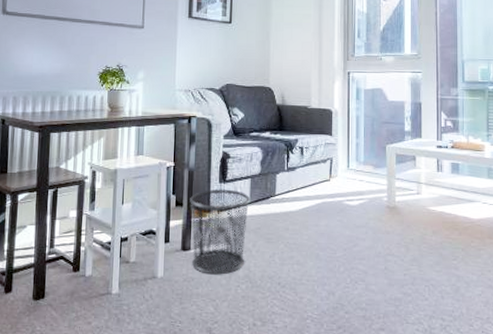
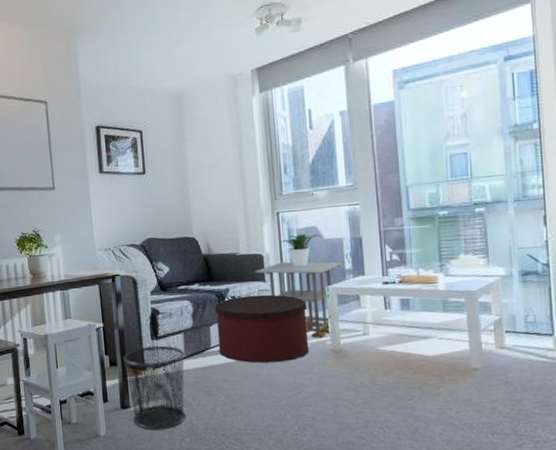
ottoman: none [282,147,368,215] -> present [214,294,310,364]
side table: none [323,118,404,194] -> present [254,261,344,338]
potted plant: none [349,94,387,125] -> present [280,233,323,267]

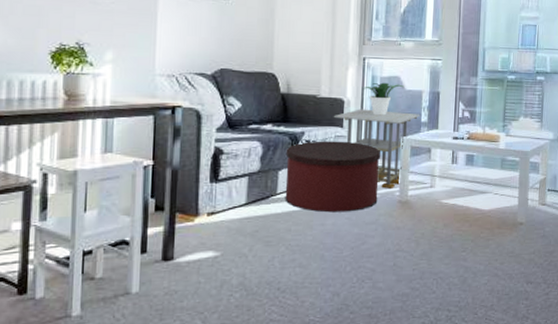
waste bin: present [123,345,186,430] -> none [173,189,247,285]

